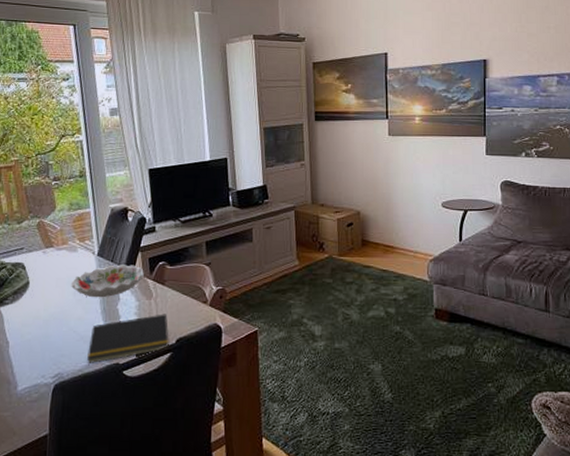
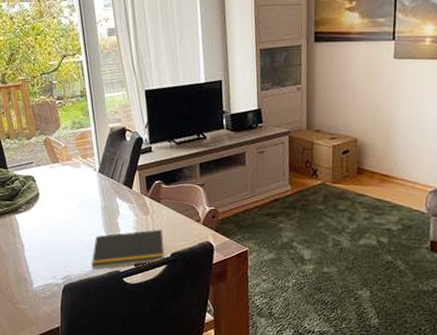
decorative bowl: present [71,264,144,298] -> none [76,181,141,212]

